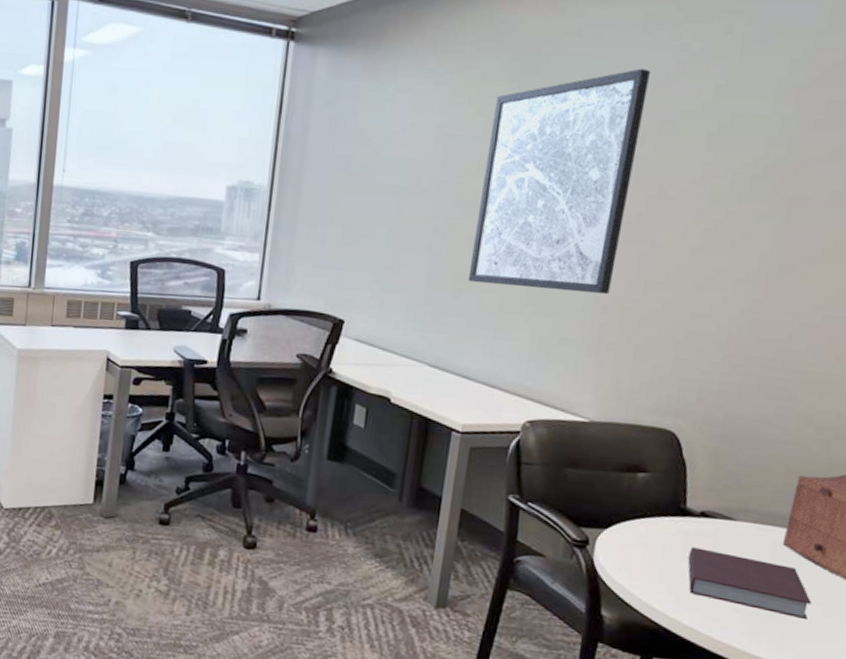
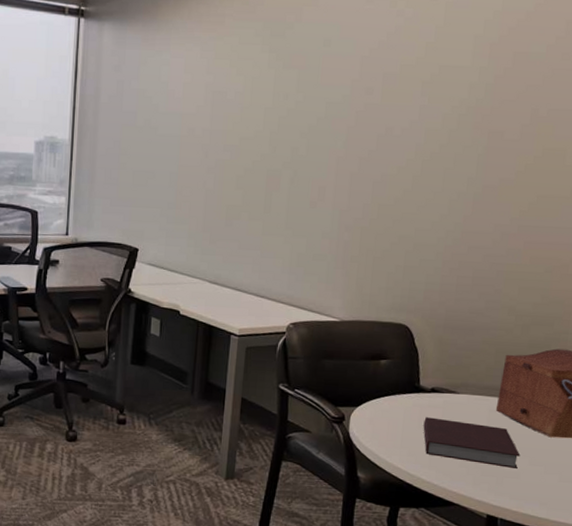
wall art: present [468,68,650,295] -> none [237,31,374,217]

